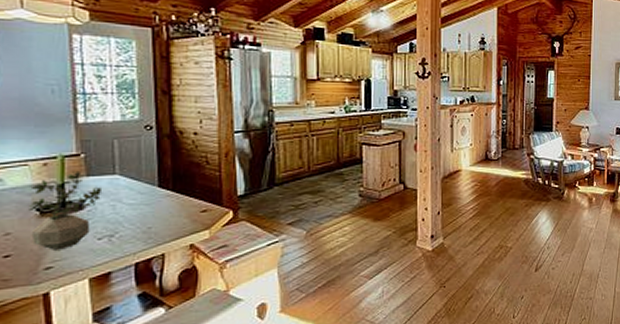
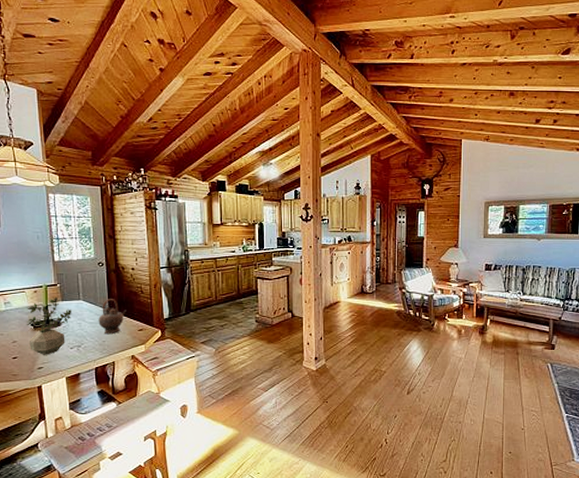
teapot: none [142,172,184,219] -> present [98,299,126,335]

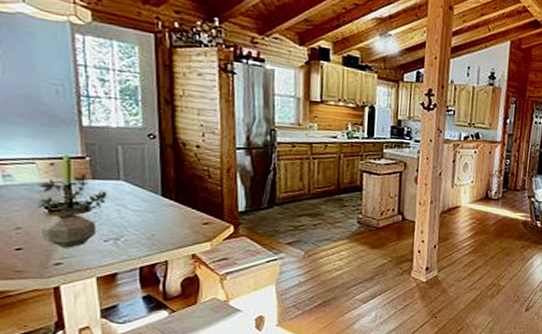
teapot: present [98,299,126,335] -> none [146,181,187,227]

